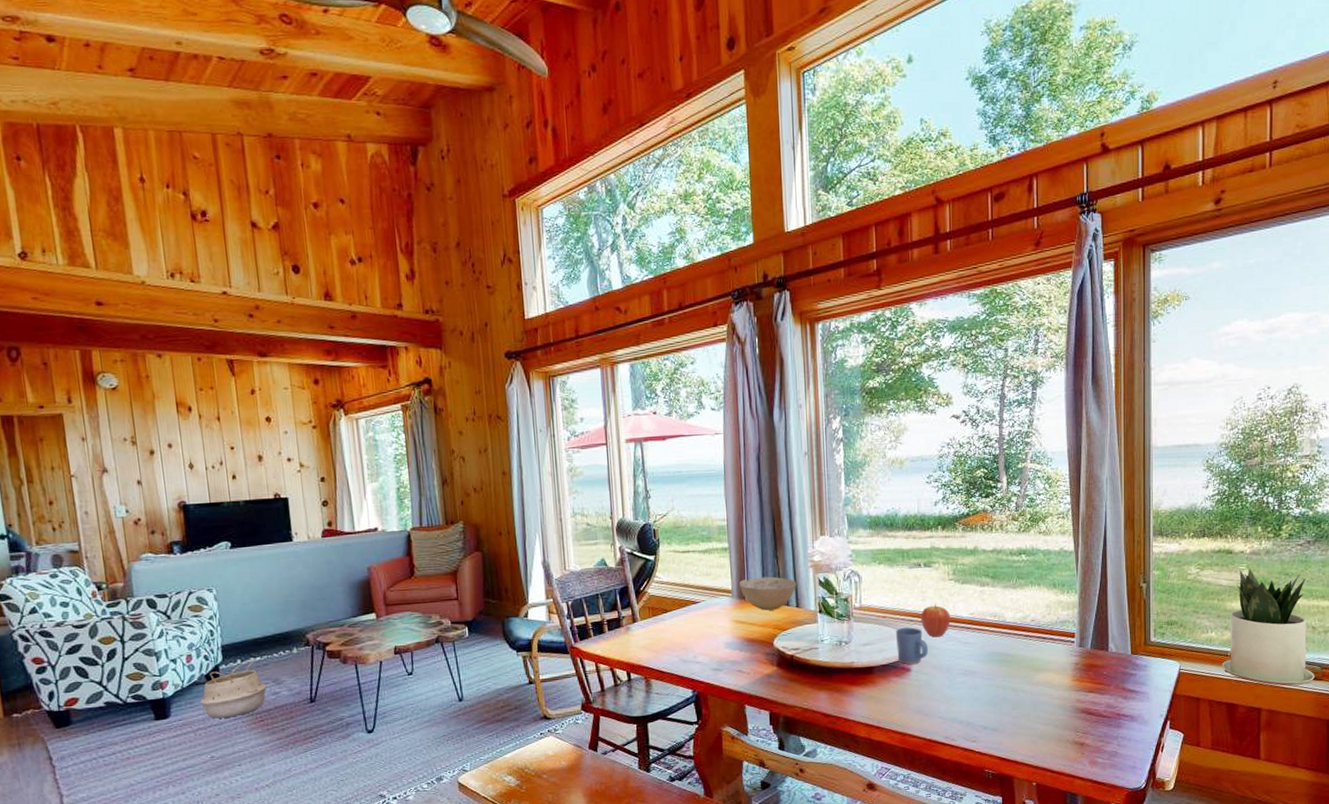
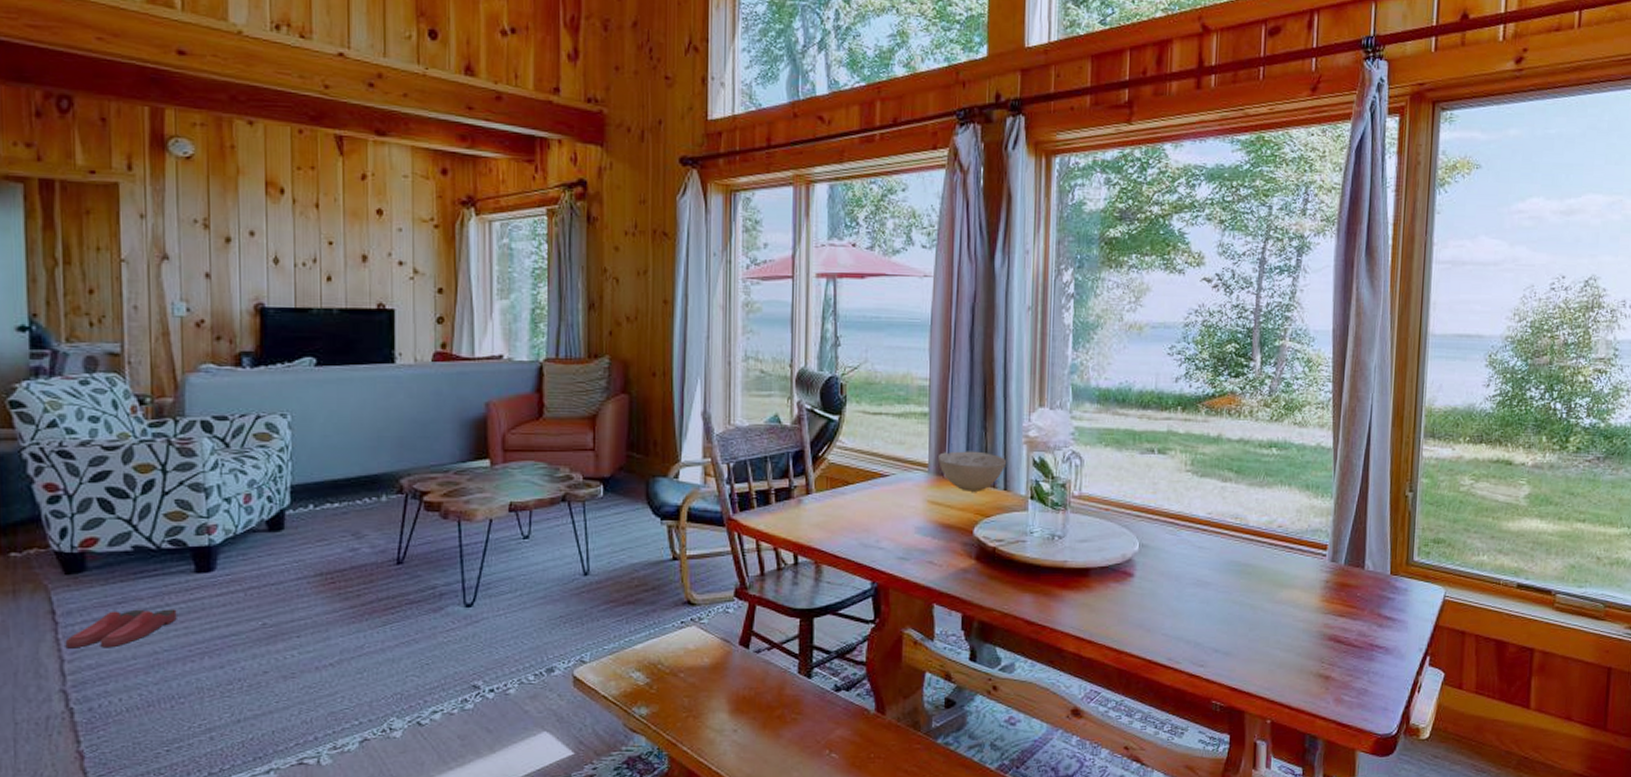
slippers: none [62,749,145,786] -> present [65,609,177,649]
woven basket: present [200,660,267,719] -> none [256,506,343,576]
mug: present [895,627,929,664] -> none [1118,524,1157,568]
fruit: present [920,604,951,637] -> none [1148,499,1185,538]
planter: present [1221,568,1315,686] -> none [1492,484,1597,625]

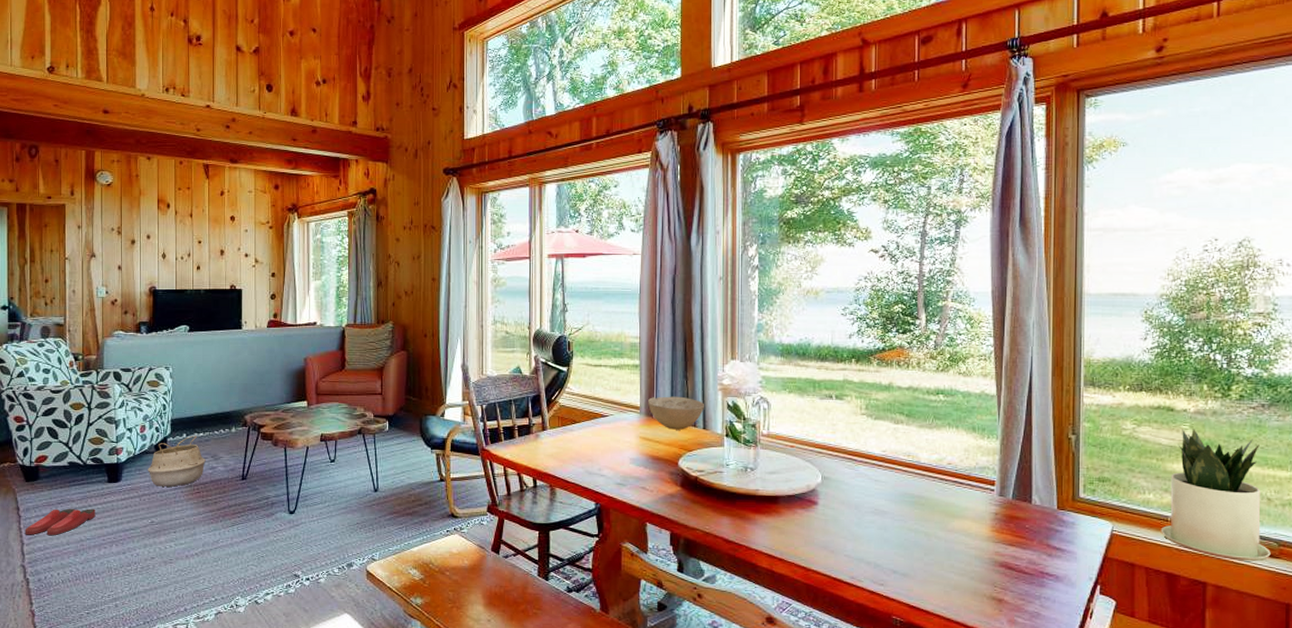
woven basket: none [256,506,343,576] -> present [148,435,206,487]
planter: none [1492,484,1597,625] -> present [1160,429,1271,562]

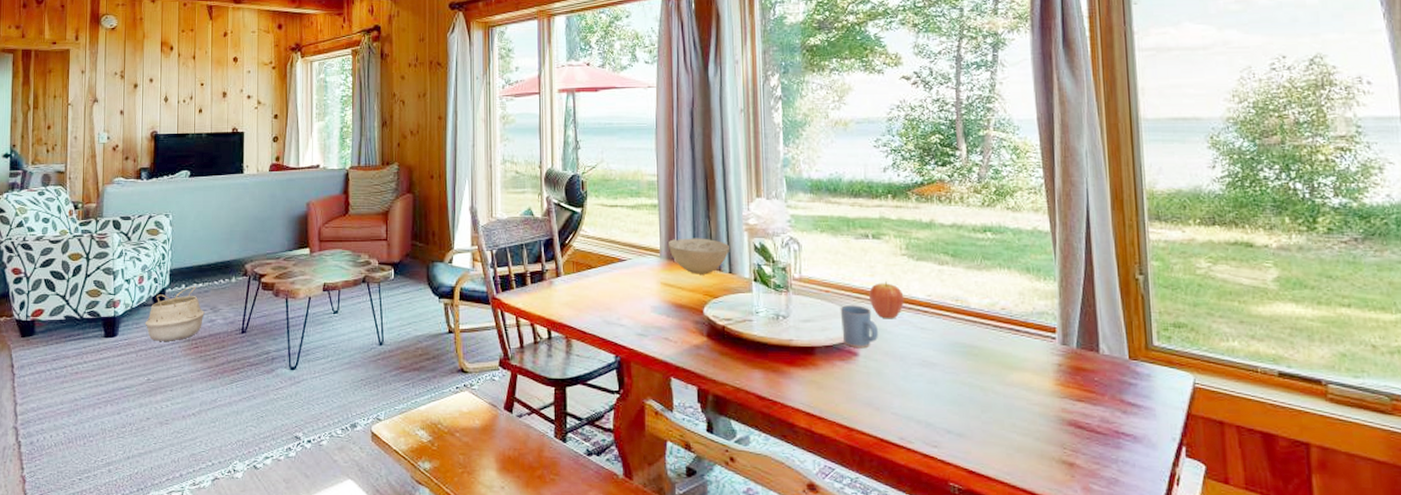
slippers: present [25,508,96,536] -> none [18,365,91,395]
mug: none [803,459,837,497] -> present [840,305,879,347]
fruit: none [829,438,861,472] -> present [868,281,904,319]
planter: present [1160,429,1271,562] -> none [1250,267,1382,419]

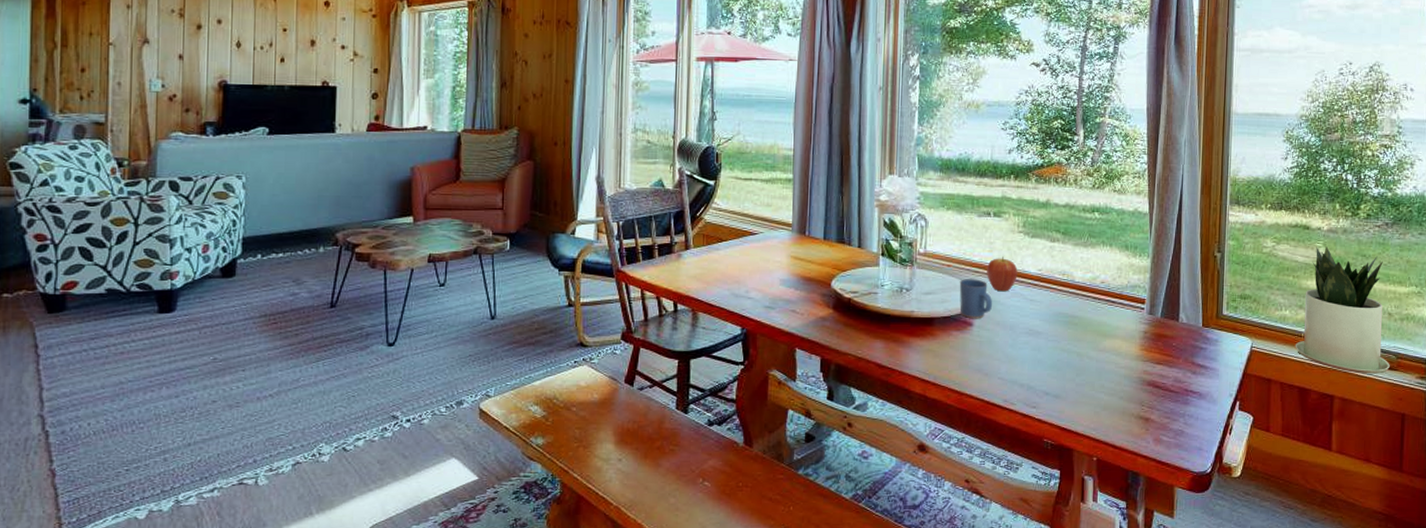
woven basket: present [145,286,205,341] -> none [210,256,285,317]
bowl: present [669,238,730,275] -> none [801,213,861,249]
planter: none [1250,267,1382,419] -> present [1295,246,1390,374]

